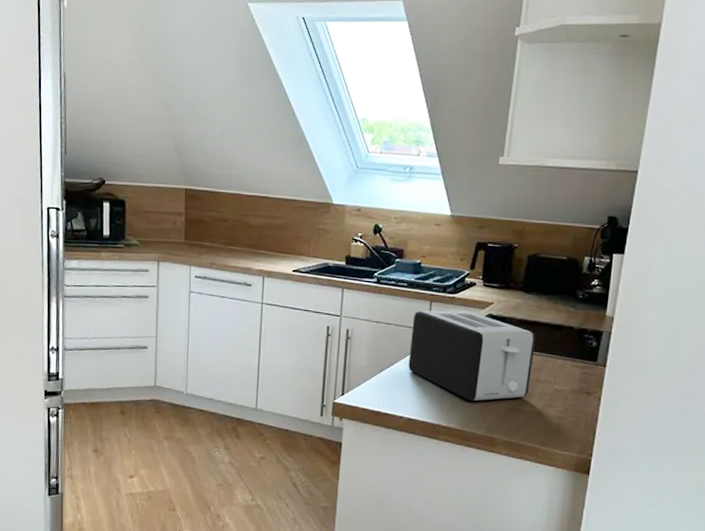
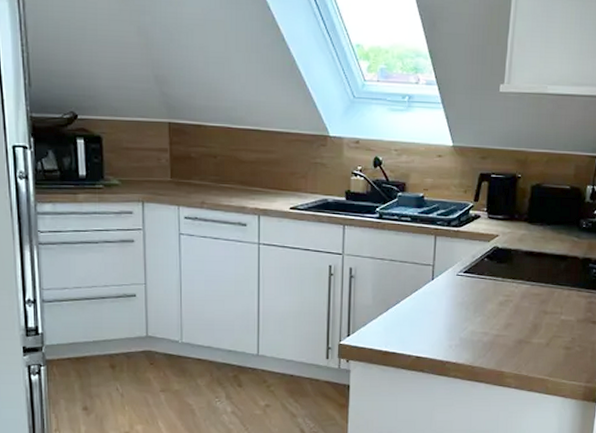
toaster: present [408,310,536,401] -> none [415,244,542,335]

